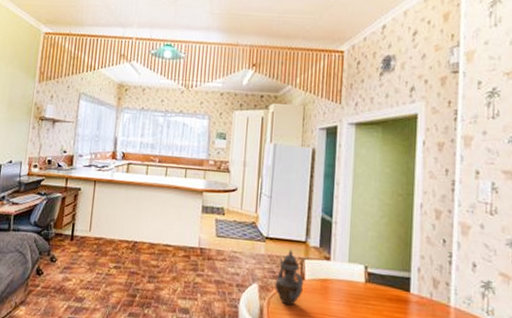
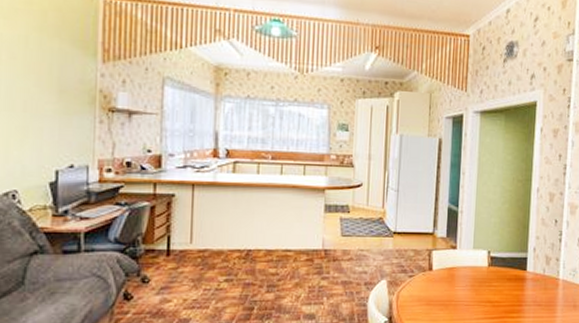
teapot: present [274,250,304,306] -> none [403,242,432,297]

